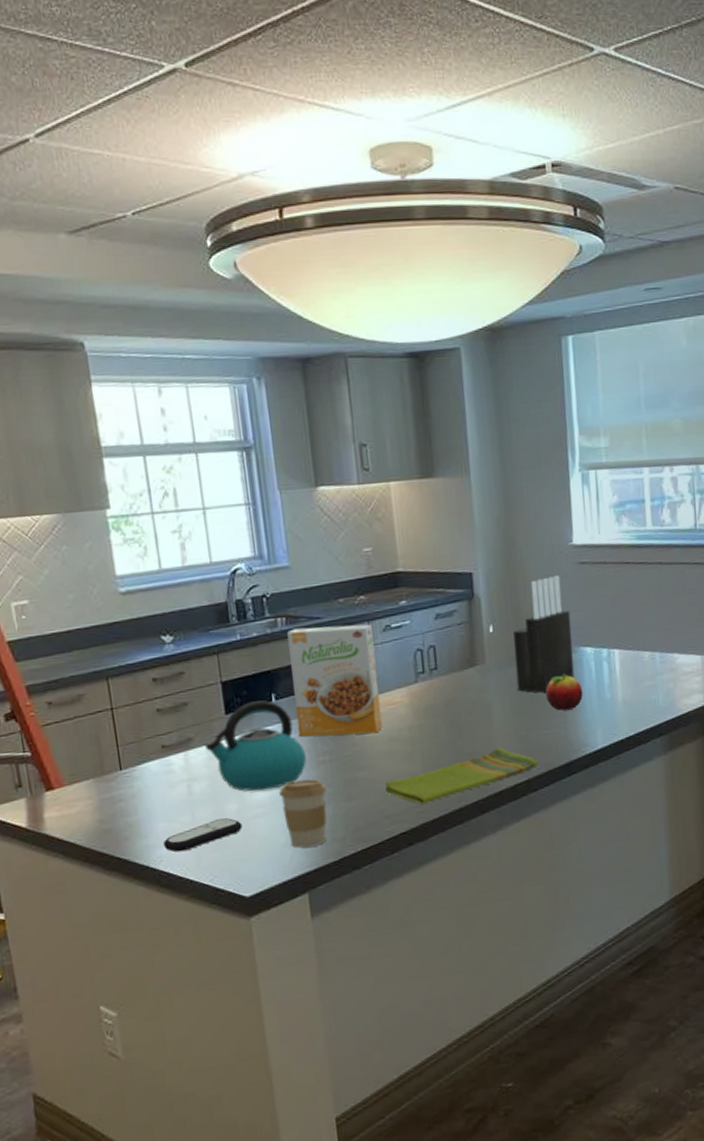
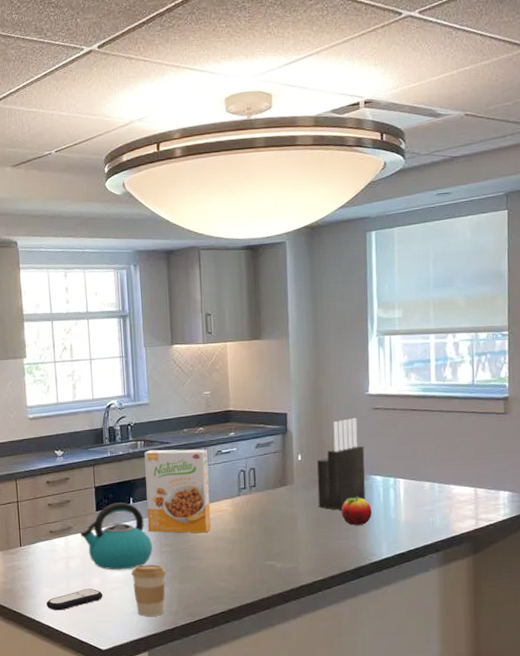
dish towel: present [385,747,539,805] -> none [210,551,333,592]

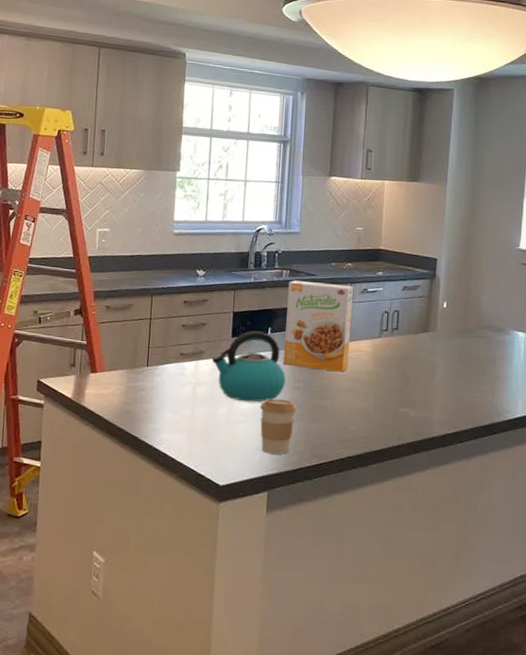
remote control: present [46,589,103,611] -> none [166,418,228,439]
knife block: present [317,418,365,510] -> none [459,271,510,363]
fruit: present [342,497,372,525] -> none [481,351,511,380]

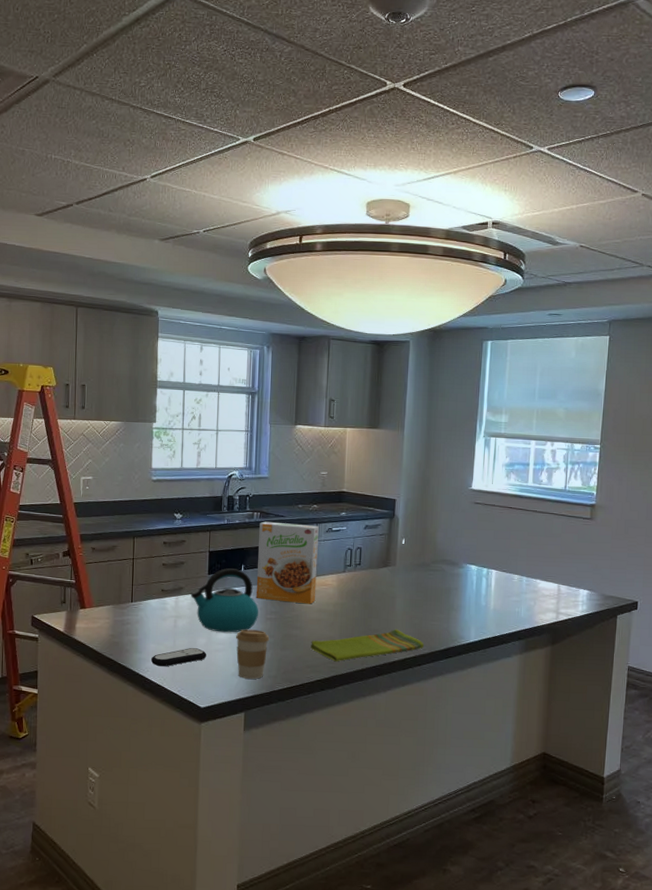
remote control: none [166,418,228,439] -> present [150,648,207,667]
dish towel: none [342,401,467,437] -> present [311,629,425,662]

